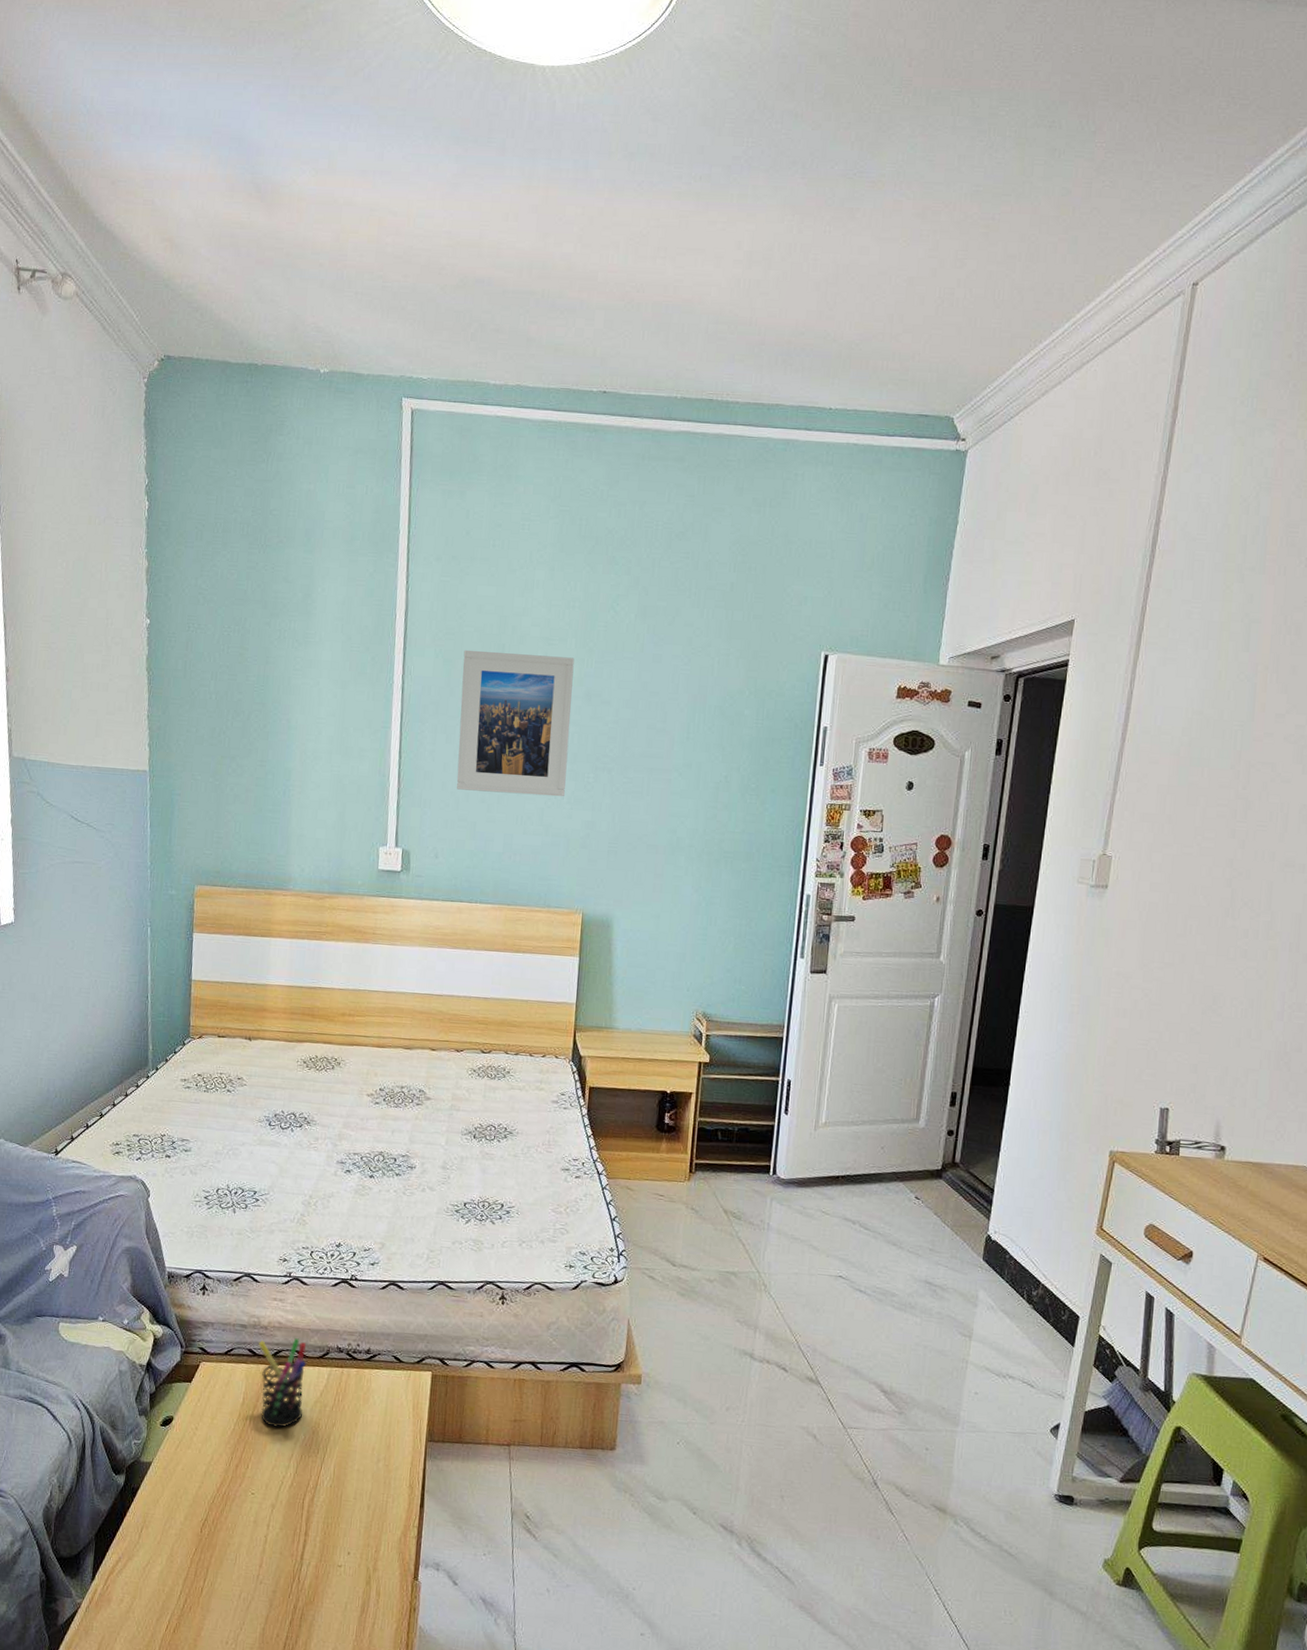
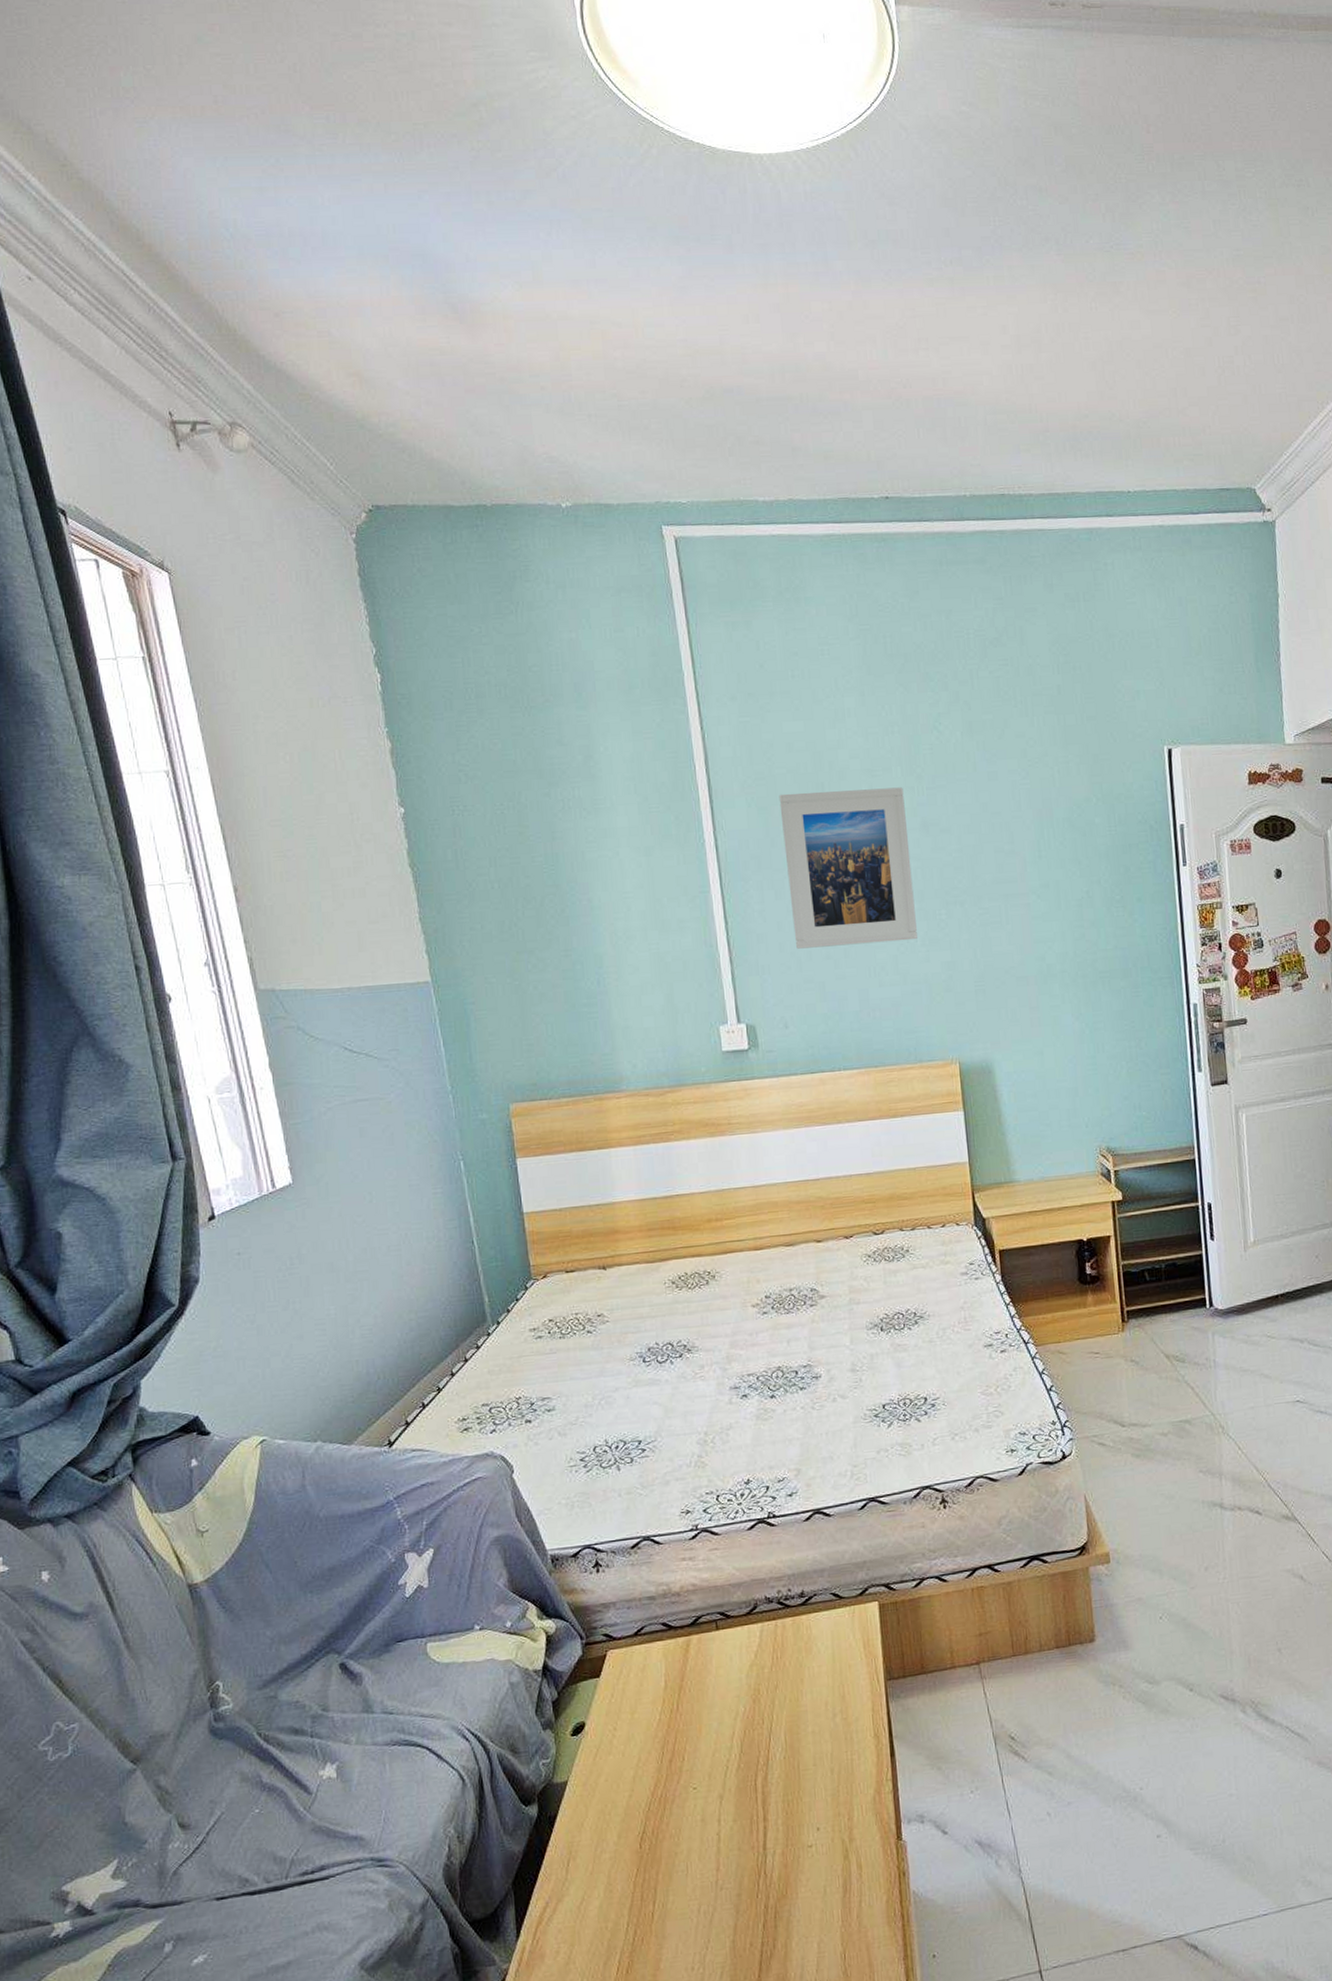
pen holder: present [259,1338,307,1428] -> none [673,1598,738,1707]

